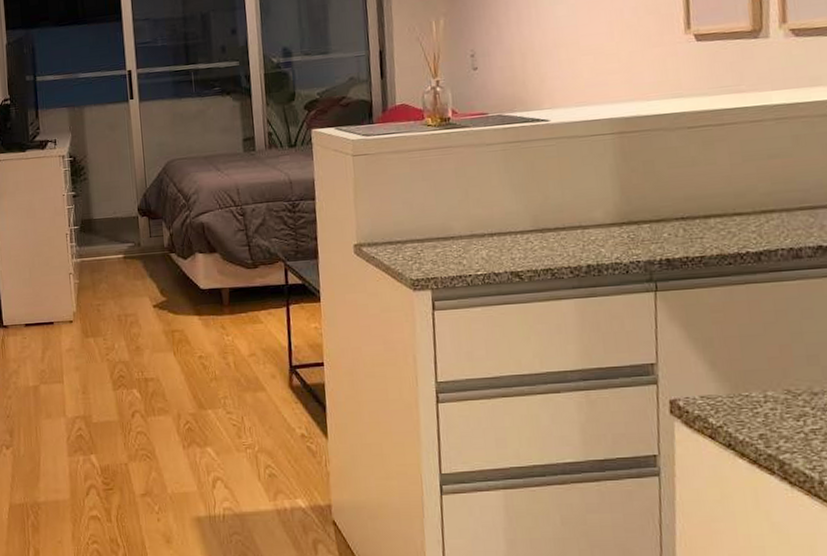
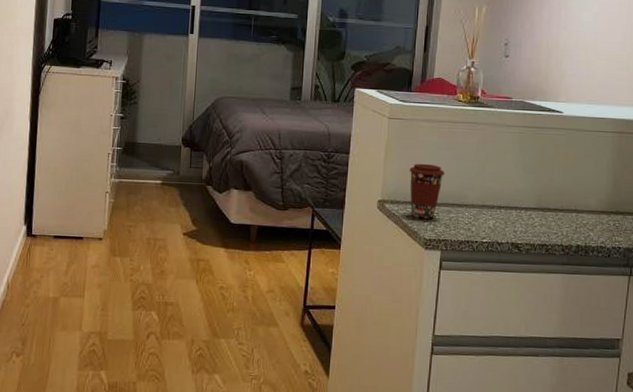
coffee cup: none [383,198,423,258] -> present [409,163,445,219]

